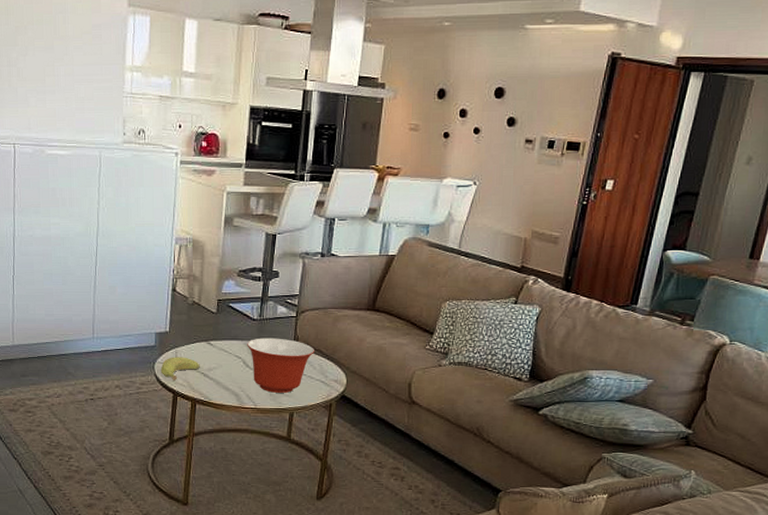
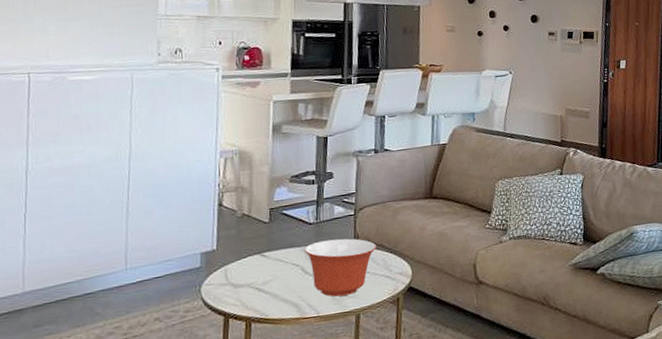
banana: present [160,357,200,380] -> none [208,274,254,302]

